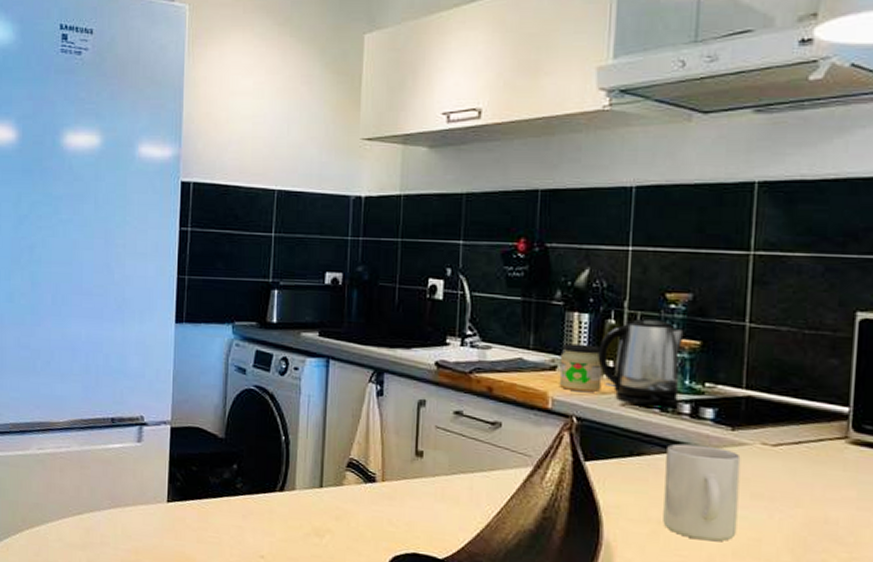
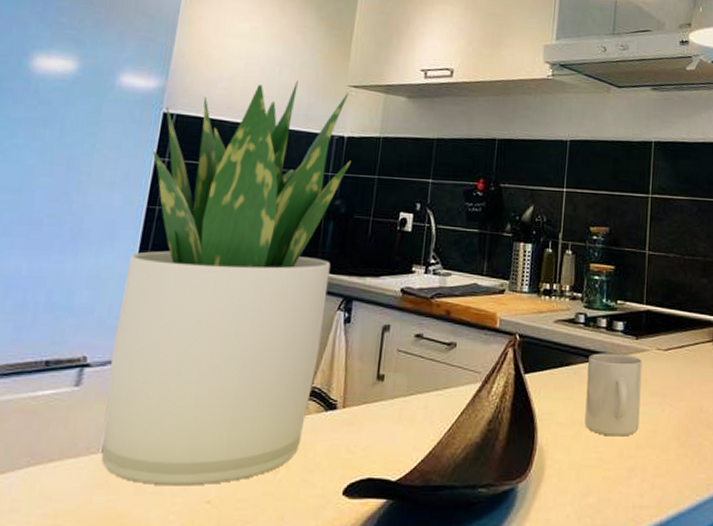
planter: none [163,136,371,541] -> present [101,80,351,486]
jar: present [559,343,602,392] -> none [506,269,541,311]
kettle: present [597,318,684,408] -> none [537,247,603,323]

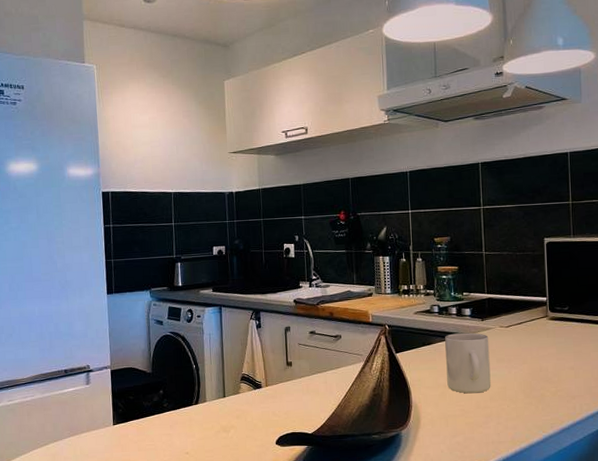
planter: present [101,80,351,486] -> none [100,153,243,444]

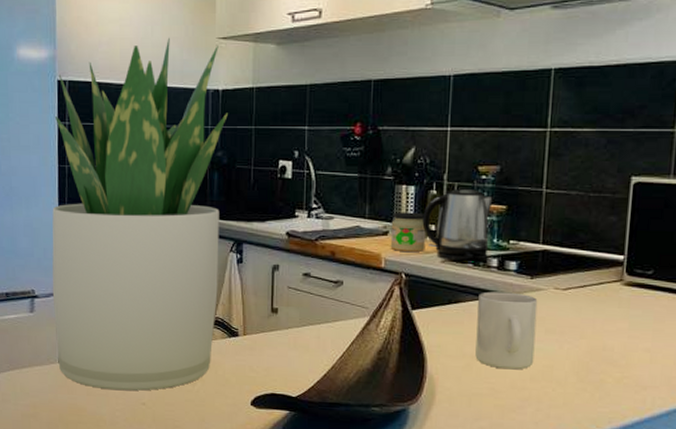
planter: none [100,153,243,444] -> present [52,37,228,391]
jar: none [374,276,402,308] -> present [390,212,426,252]
kettle: none [397,255,449,313] -> present [422,188,493,263]

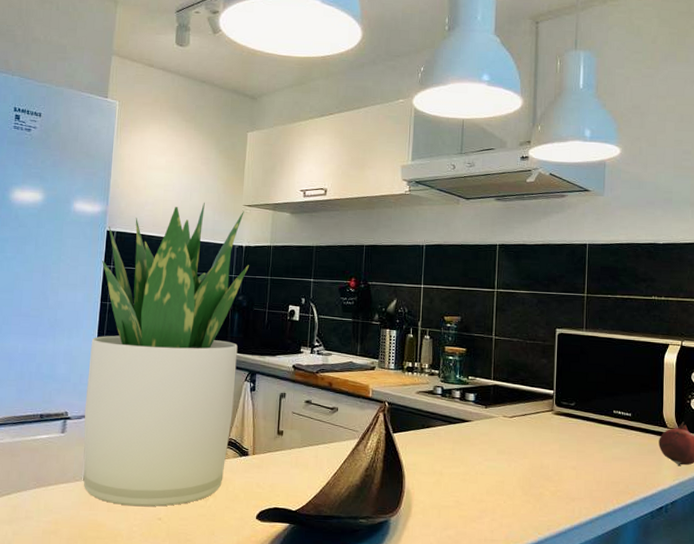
jar: present [390,212,426,252] -> none [376,351,405,384]
kettle: present [422,188,493,263] -> none [402,333,456,394]
cup: present [475,291,538,370] -> none [443,418,491,485]

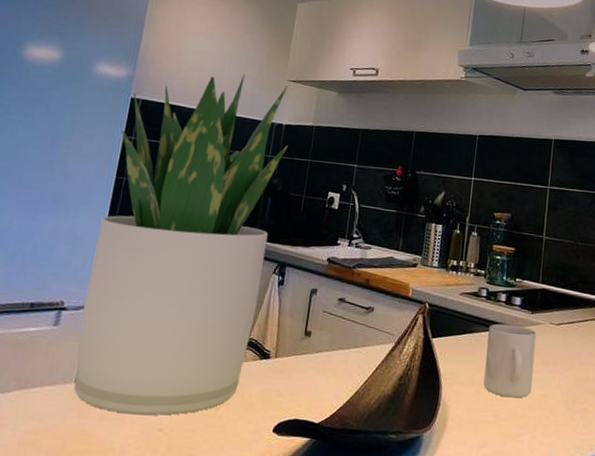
cup: none [443,418,491,485] -> present [483,323,537,398]

